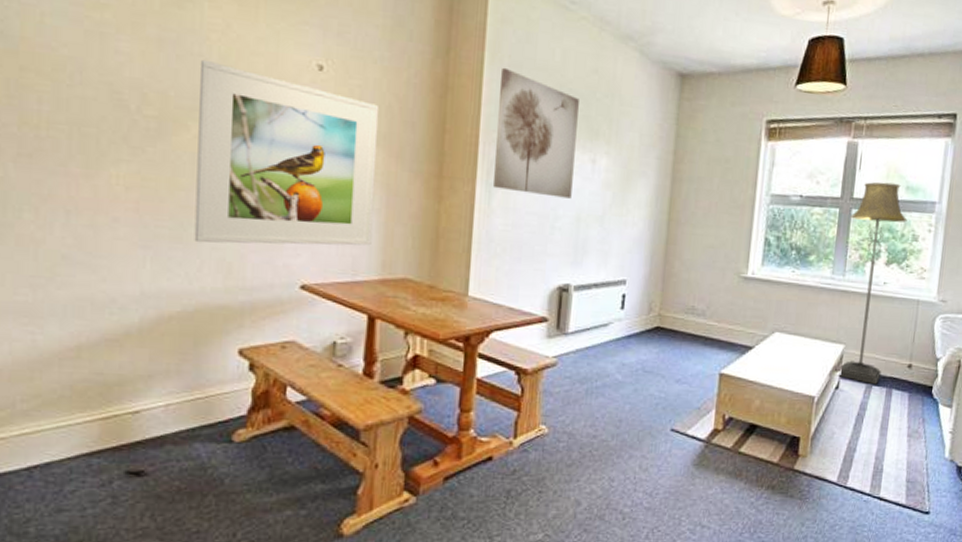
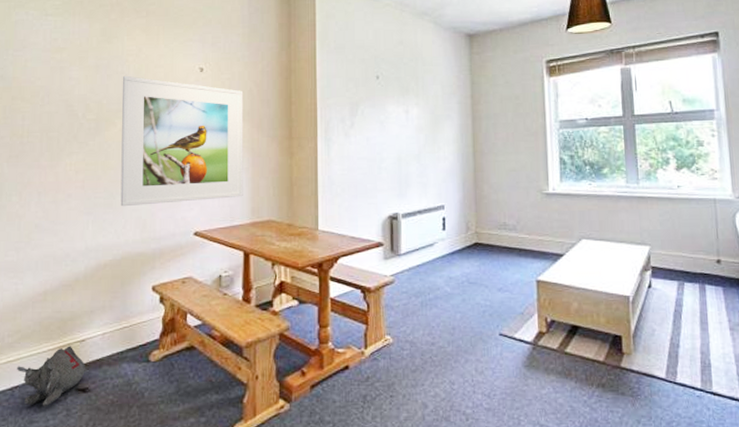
plush toy: none [36,418,140,493] -> present [17,346,85,407]
wall art: present [493,67,579,199] -> none [329,50,392,144]
floor lamp: present [837,182,908,385] -> none [634,98,691,282]

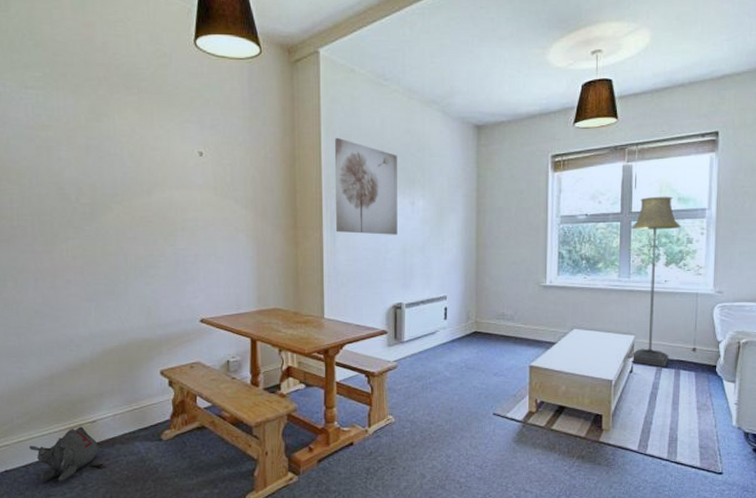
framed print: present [120,75,244,207] -> none [116,157,249,294]
wall art: none [329,50,392,144] -> present [334,137,397,235]
floor lamp: none [634,98,691,282] -> present [630,196,681,367]

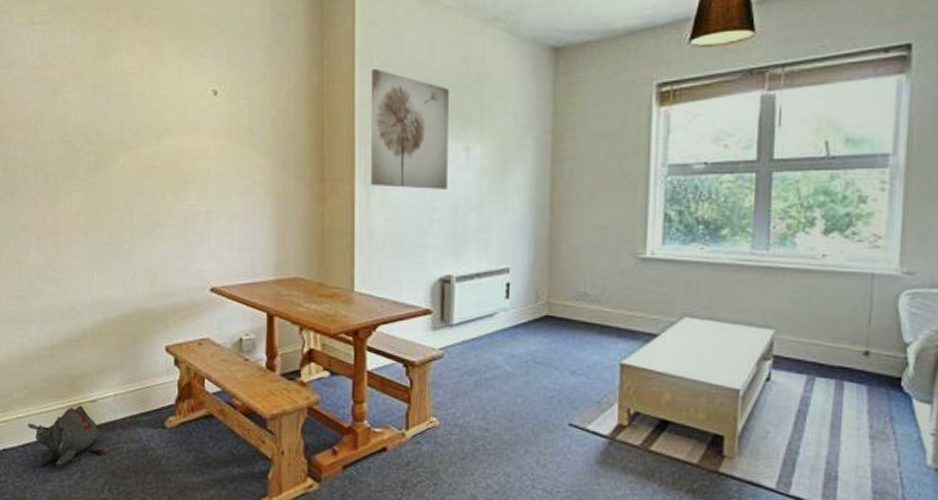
floor lamp: present [630,196,681,367] -> none [767,137,850,376]

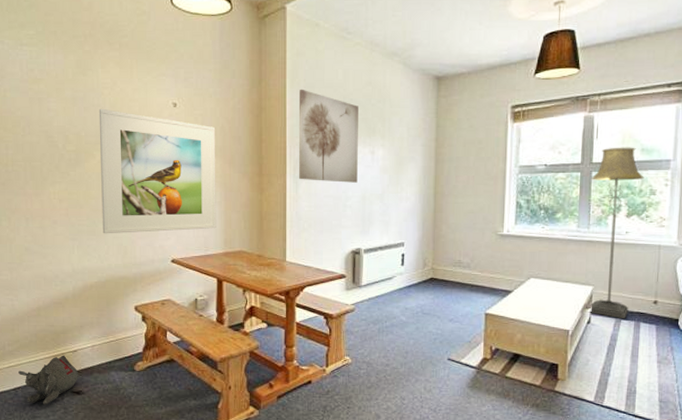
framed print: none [123,99,266,256] -> present [98,108,216,234]
floor lamp: none [767,137,850,376] -> present [588,147,644,319]

